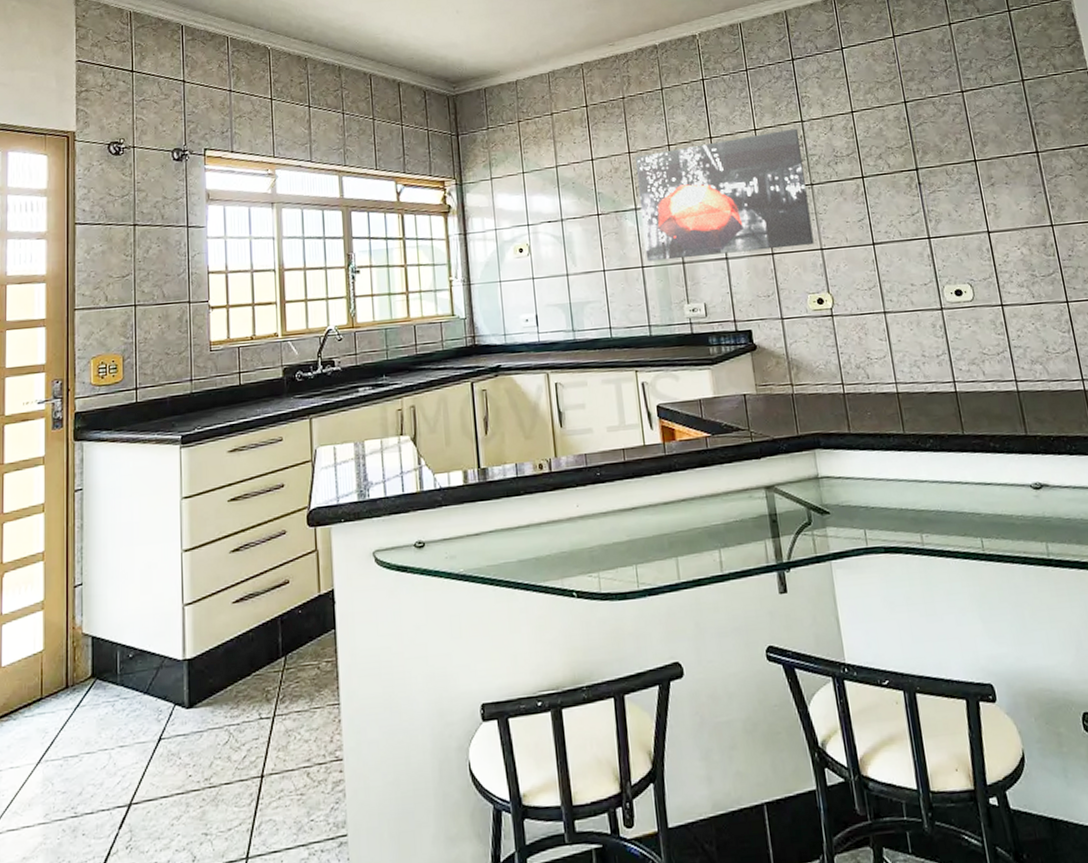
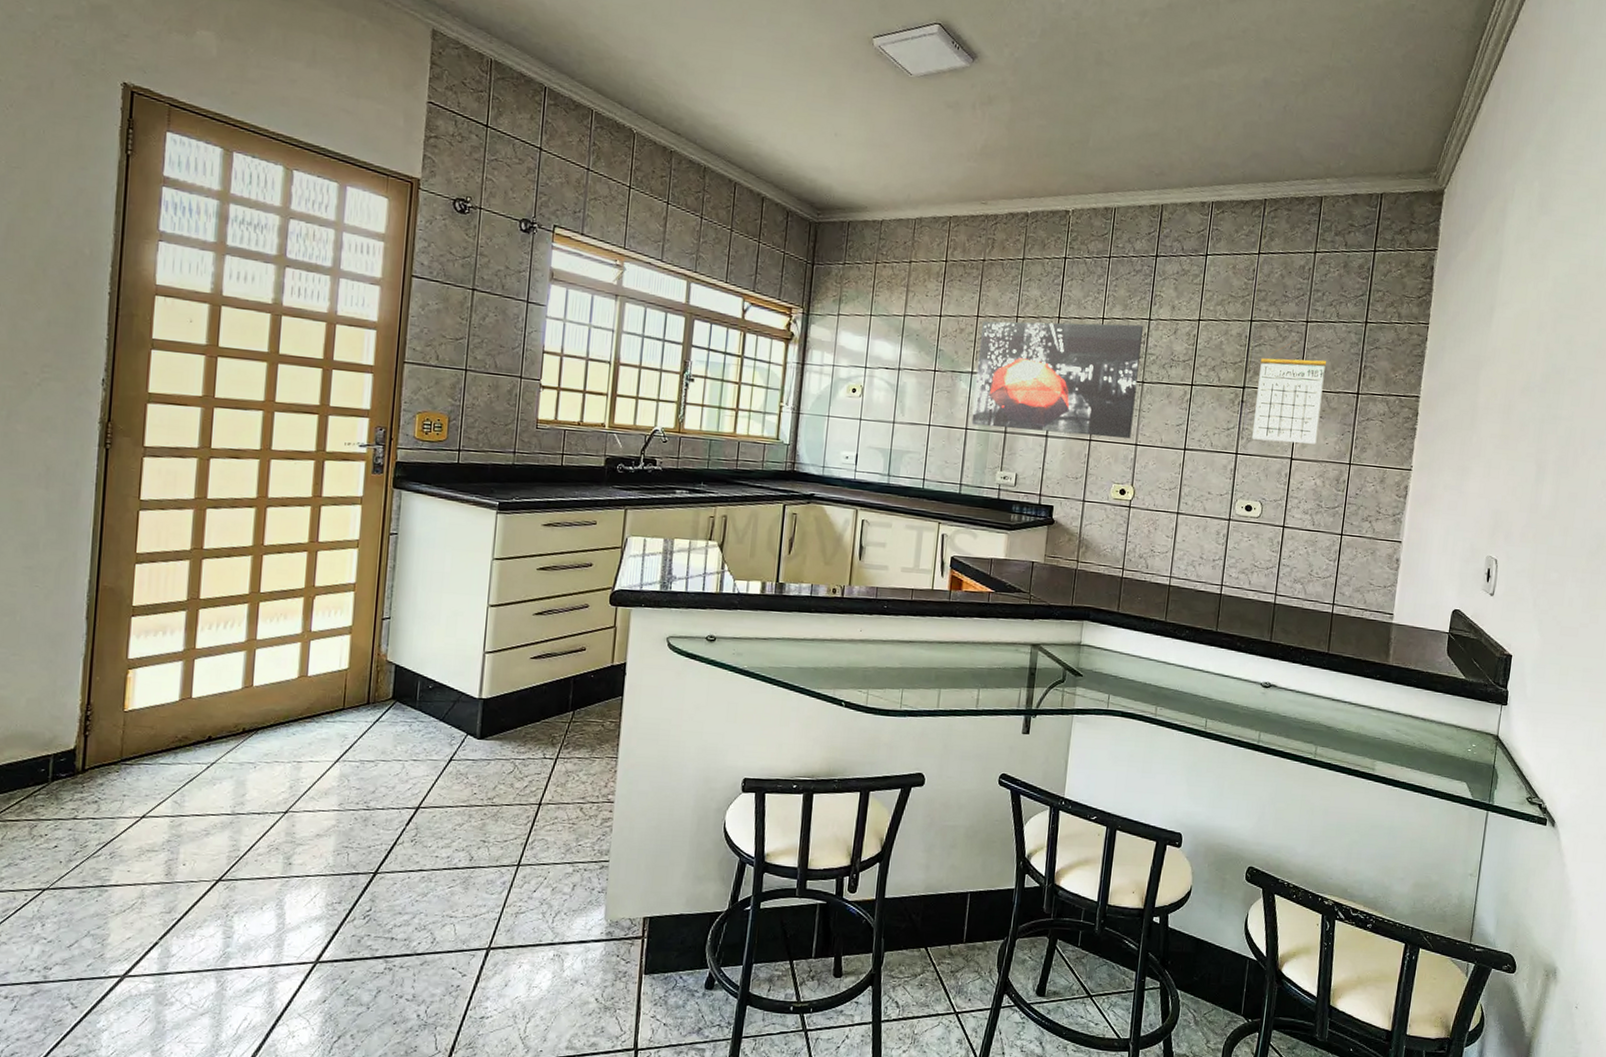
calendar: none [926,113,1010,220] -> present [1252,341,1327,444]

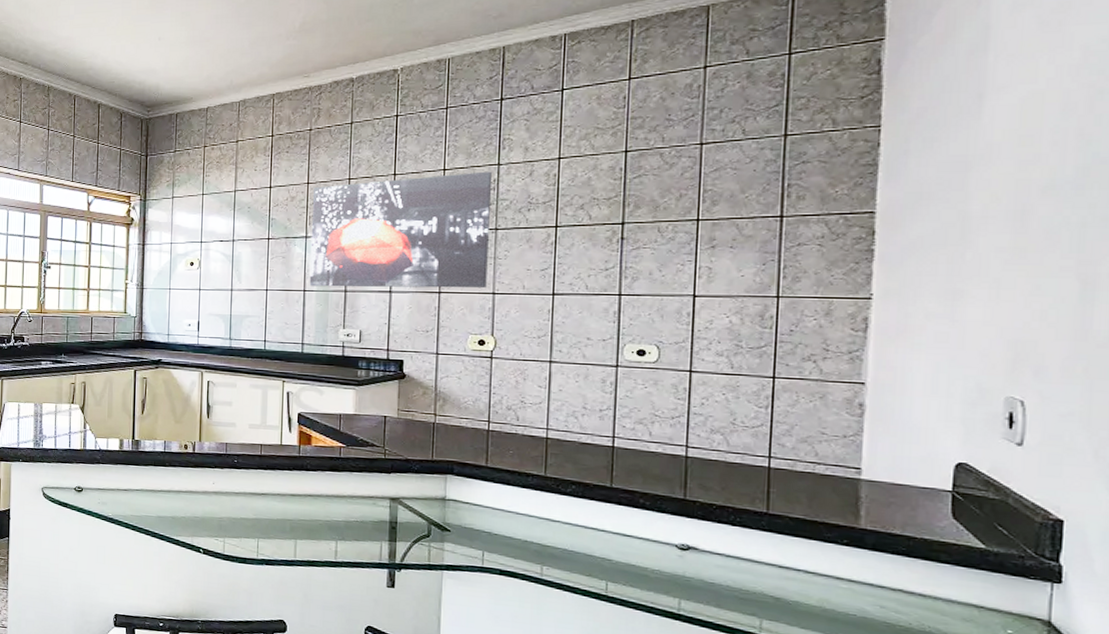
calendar: present [1252,341,1327,444] -> none [639,166,734,279]

